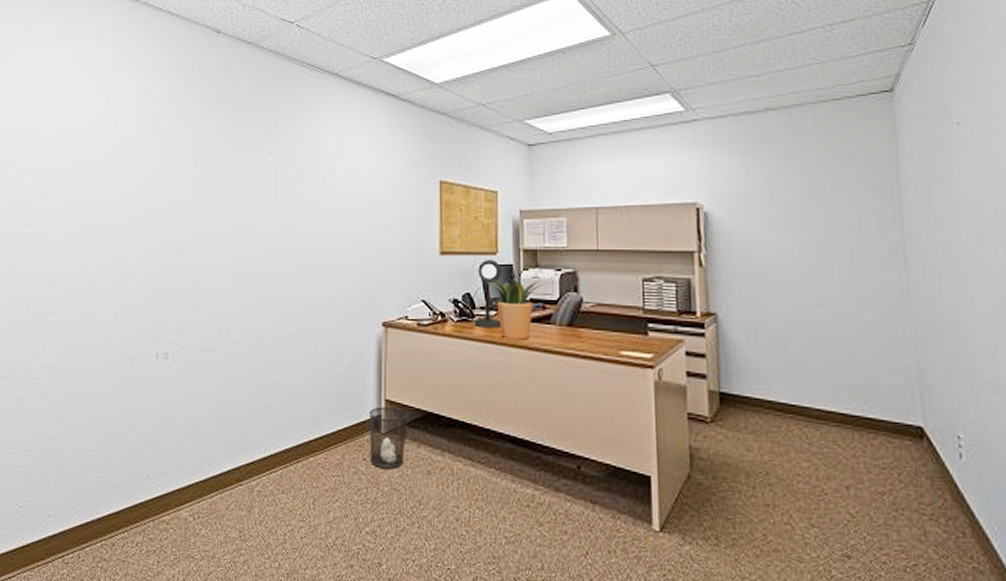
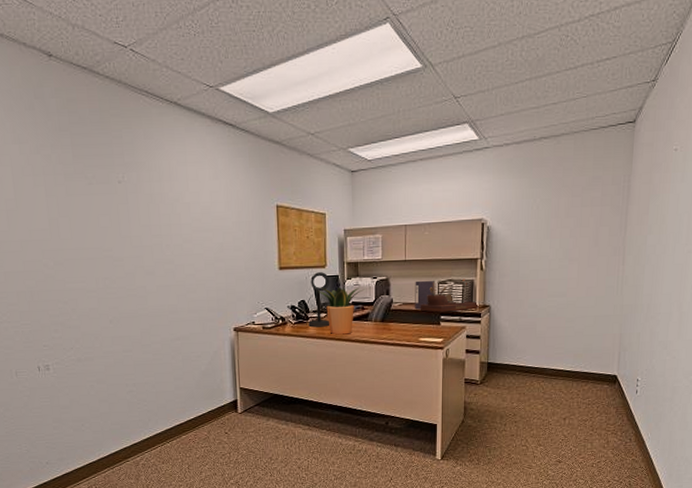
waste bin: present [369,407,408,470] -> none [228,393,259,439]
binder: none [611,276,637,313] -> present [415,280,434,310]
desk organizer: none [619,276,702,319] -> present [420,278,480,313]

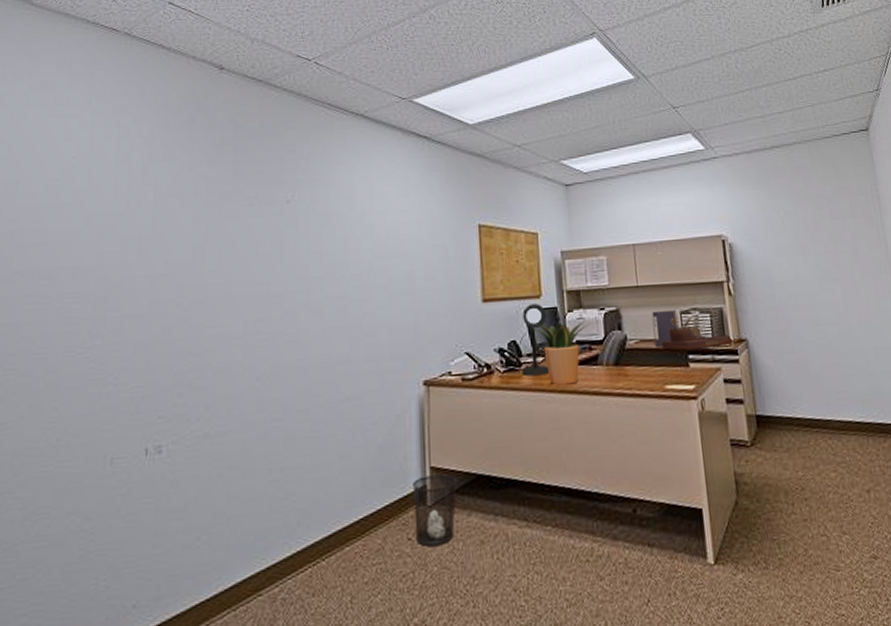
waste bin: none [228,393,259,439] -> present [413,474,457,547]

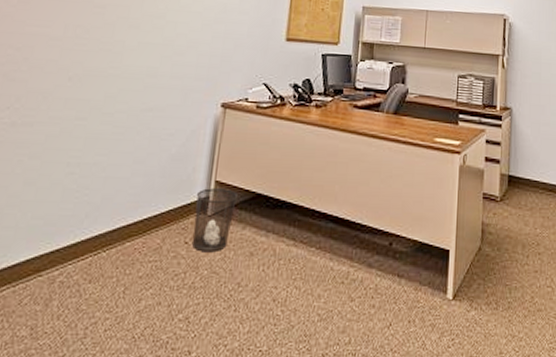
desk lamp: present [521,304,550,377] -> none [311,49,342,114]
potted plant: present [531,322,591,386] -> none [326,66,379,125]
binder: present [652,309,676,348] -> none [432,71,454,105]
desk organizer: present [661,306,735,351] -> none [437,75,501,111]

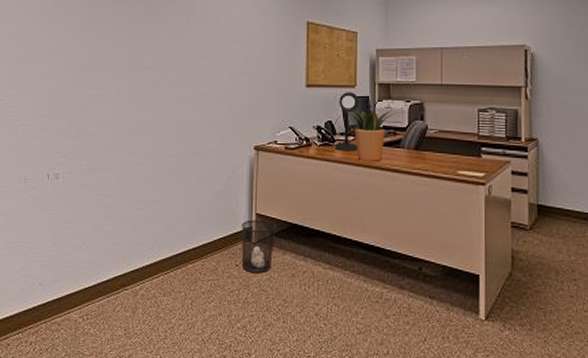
desk lamp: none [311,49,342,114] -> present [335,92,360,152]
potted plant: none [326,66,379,125] -> present [345,108,397,161]

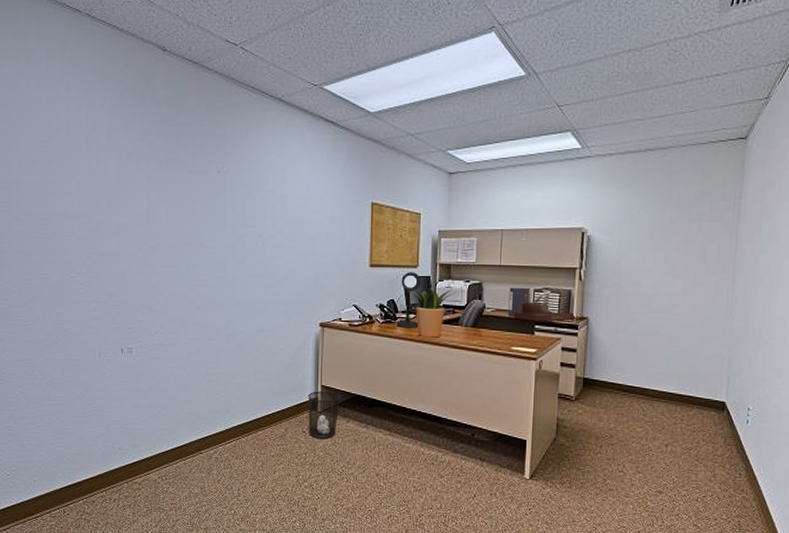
binder: none [452,107,474,139] -> present [508,287,530,317]
desk organizer: none [458,107,526,144] -> present [513,288,577,322]

